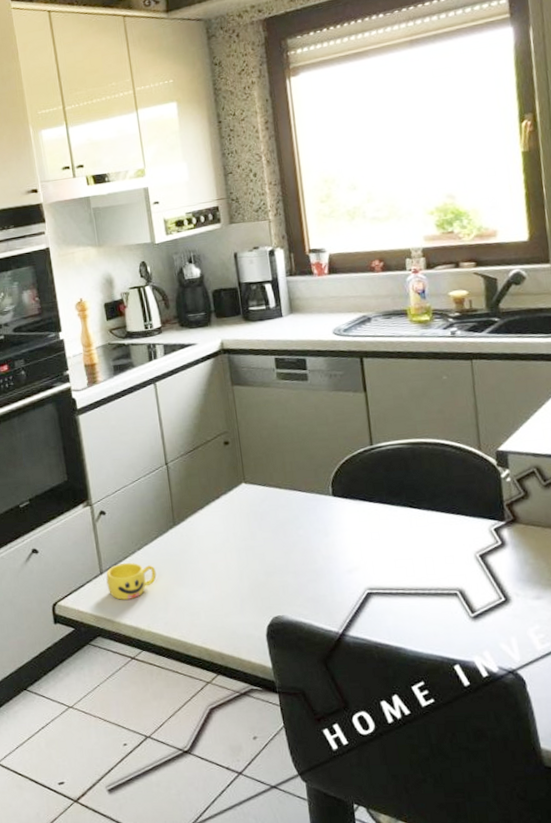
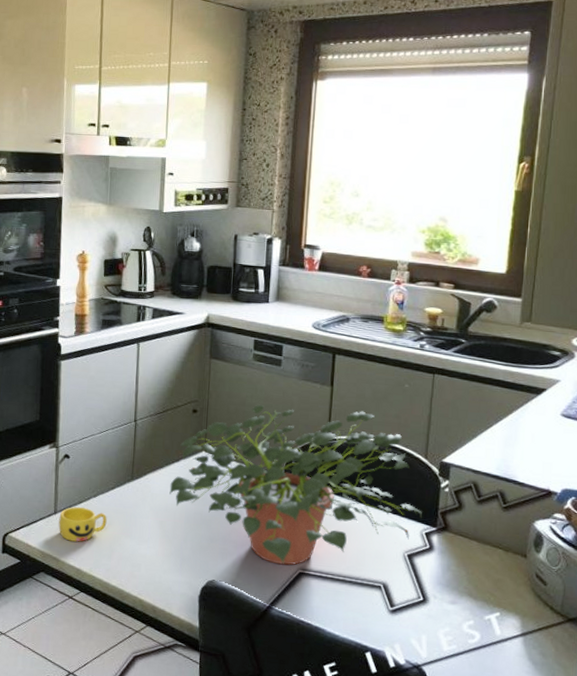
potted plant: none [214,412,487,588] -> present [169,404,422,566]

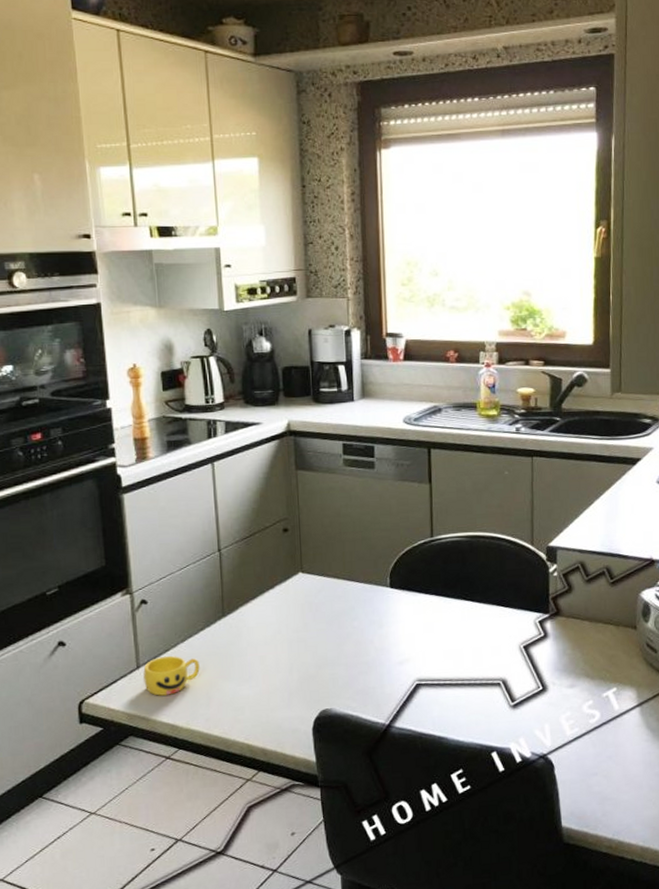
potted plant: present [169,404,422,566] -> none [267,505,534,680]

